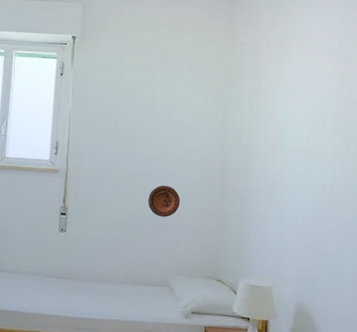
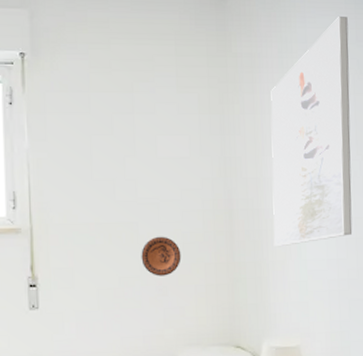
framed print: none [257,15,343,203] -> present [271,17,353,246]

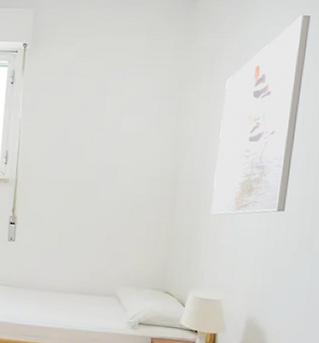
decorative plate: present [141,236,182,276] -> none [97,195,130,228]

